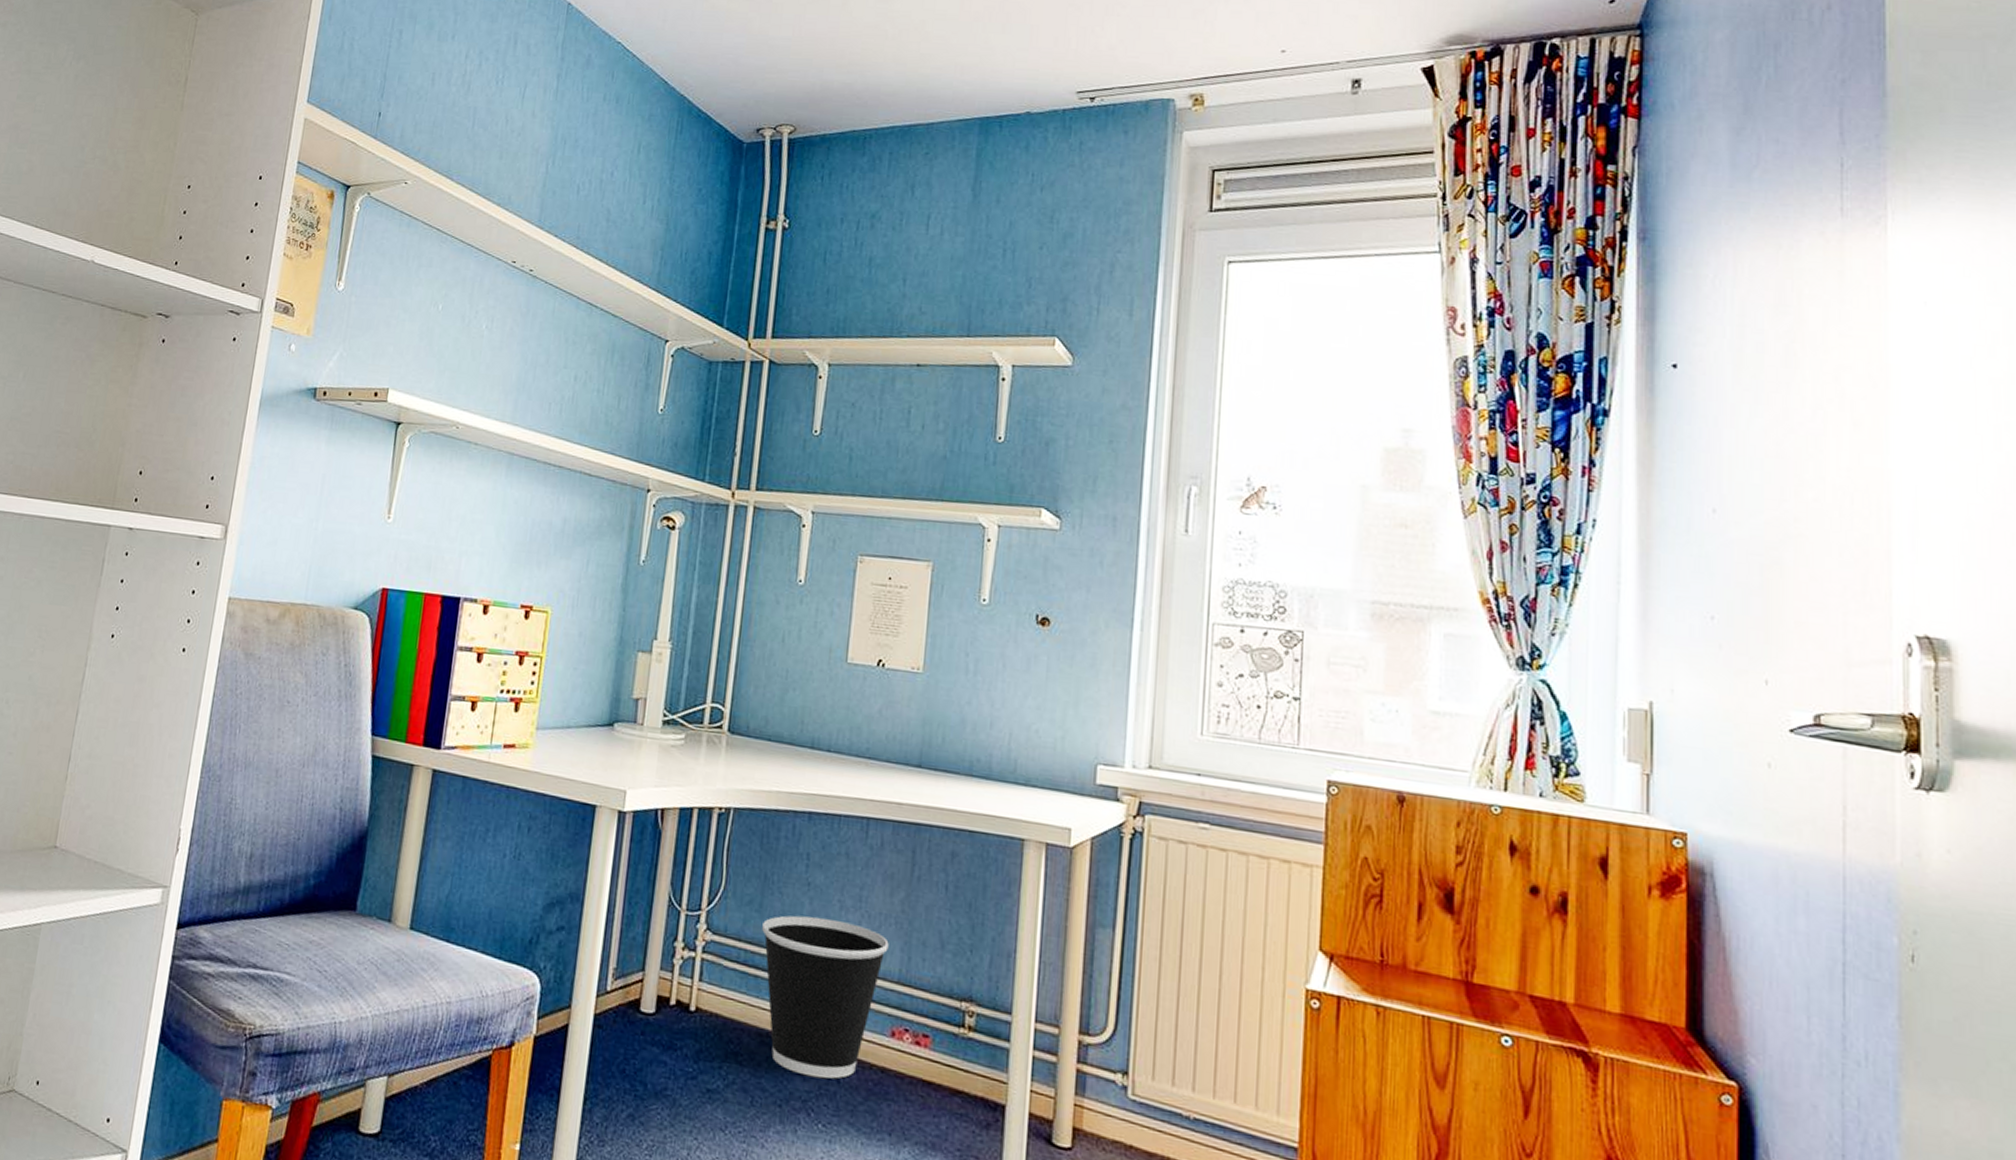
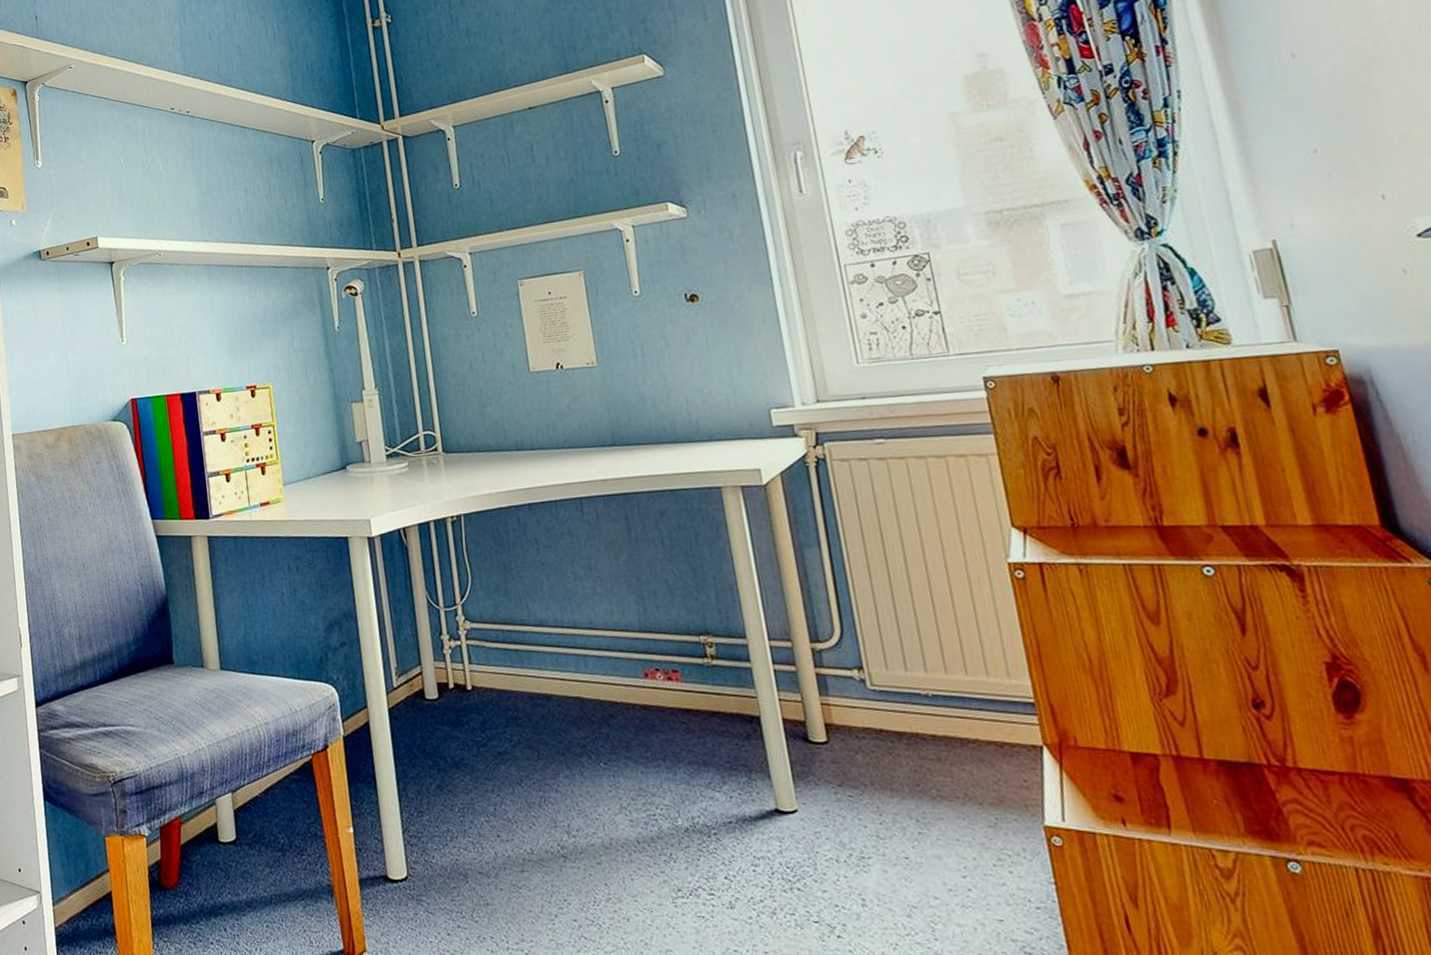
wastebasket: present [762,915,889,1079] -> none [511,589,625,725]

